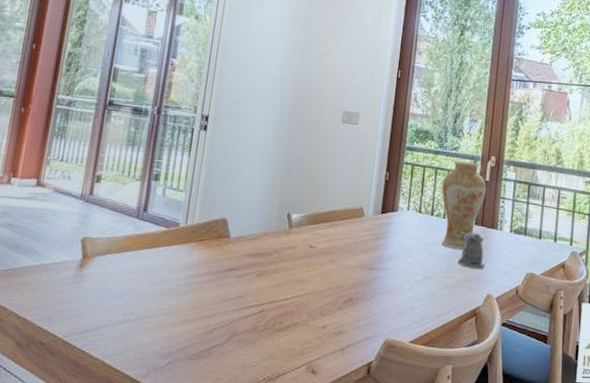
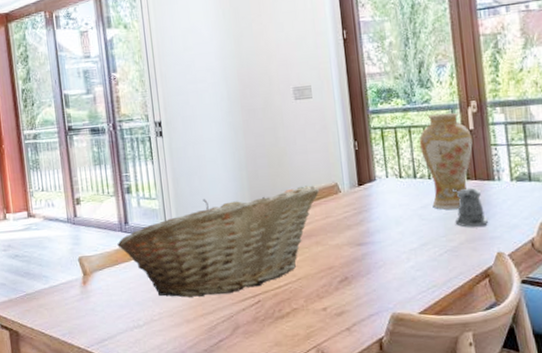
fruit basket: none [129,200,346,298] -> present [117,185,320,298]

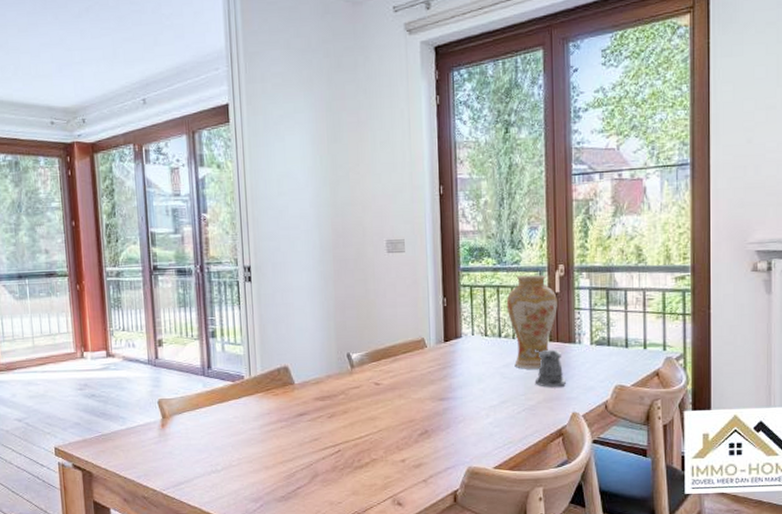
fruit basket: present [117,185,320,298] -> none [199,339,406,444]

